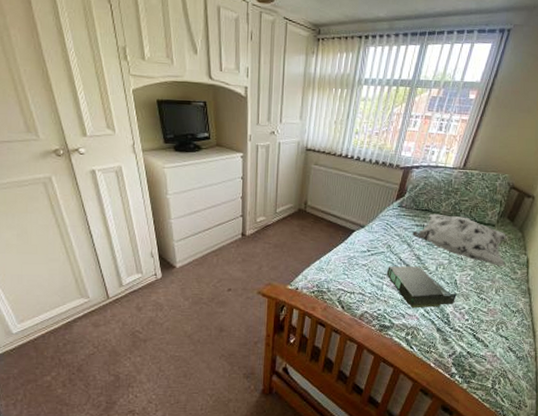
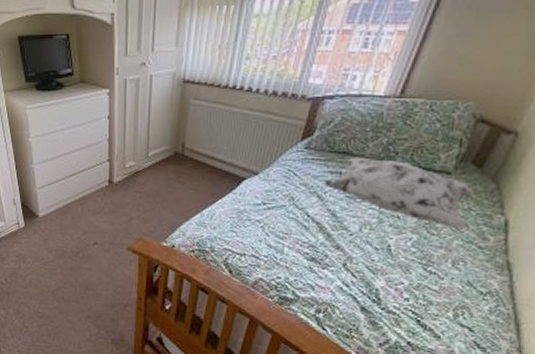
box: present [386,266,457,308] -> none [288,223,391,279]

